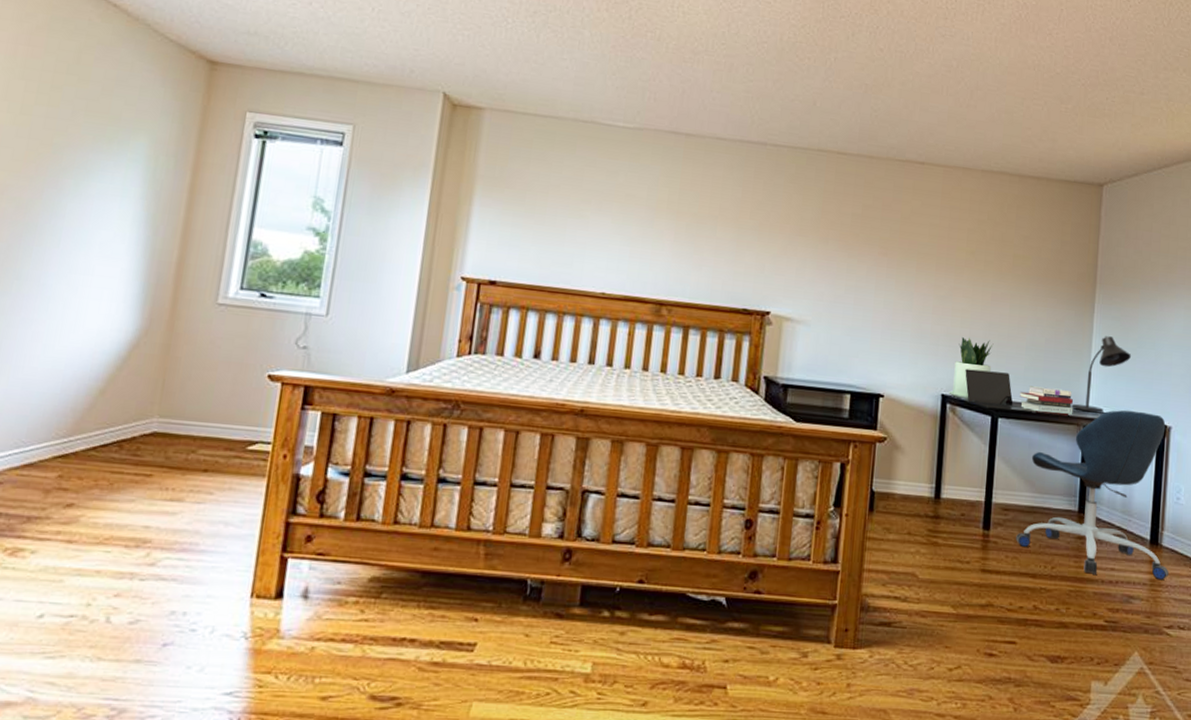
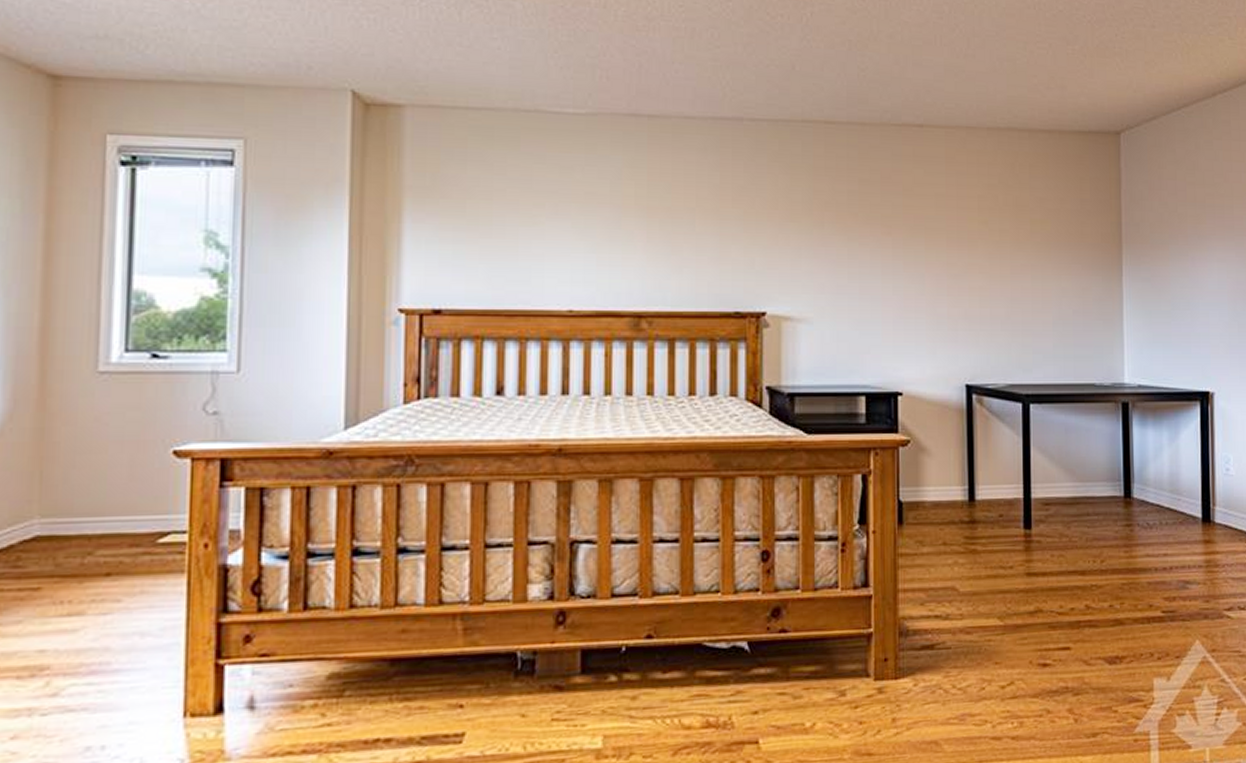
planter: present [948,337,994,400] -> none [972,318,1018,388]
laptop: present [965,369,1033,414] -> none [989,353,1067,396]
office chair: present [1016,410,1170,581] -> none [1060,379,1225,563]
books: present [1020,386,1074,416] -> none [1051,364,1109,394]
desk lamp: present [1071,336,1132,414] -> none [1107,300,1166,387]

